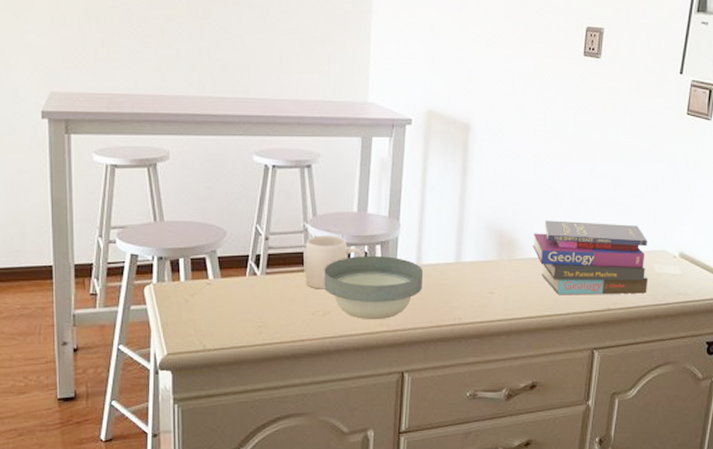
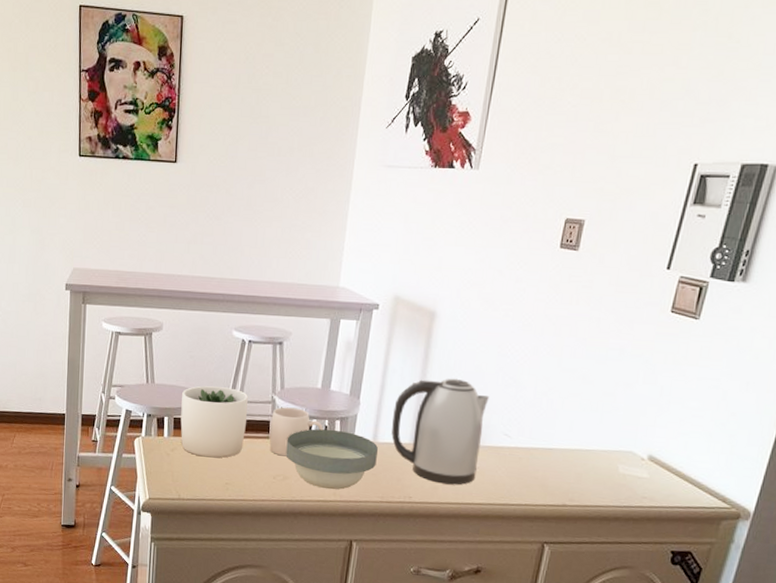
planter: none [199,219,278,299] -> present [180,386,249,458]
kettle: none [436,191,529,300] -> present [391,378,489,485]
books: present [533,220,648,294] -> none [489,410,613,494]

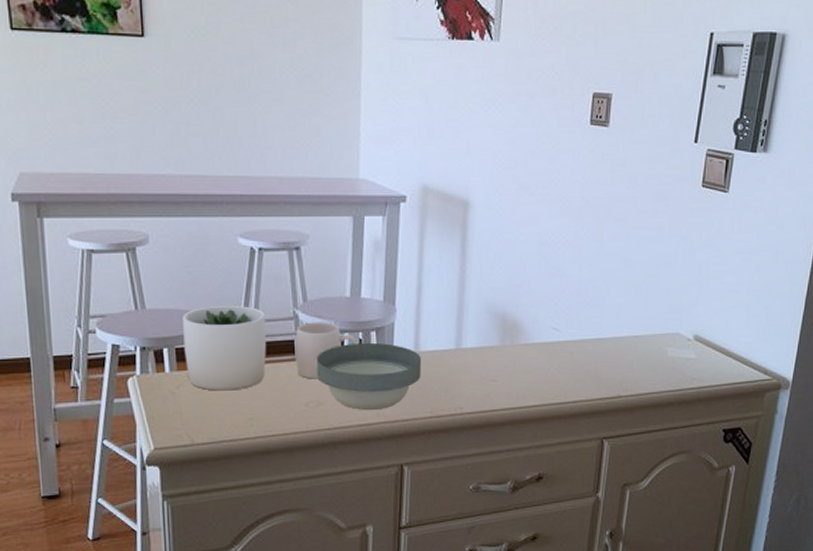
kettle: present [391,378,489,485] -> none [434,272,534,388]

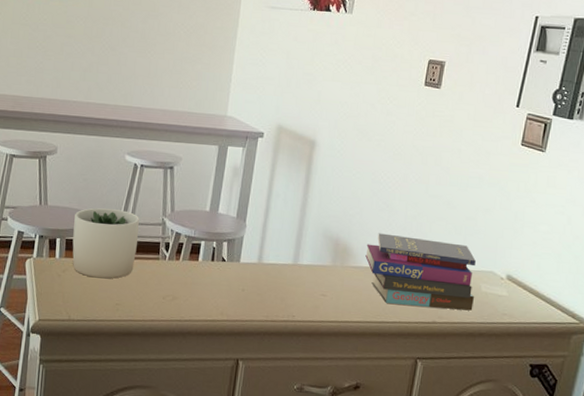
mug: present [294,322,359,379] -> none [159,229,212,277]
bowl: present [316,342,421,411] -> none [175,250,263,310]
books: none [537,302,660,381] -> present [365,233,476,311]

